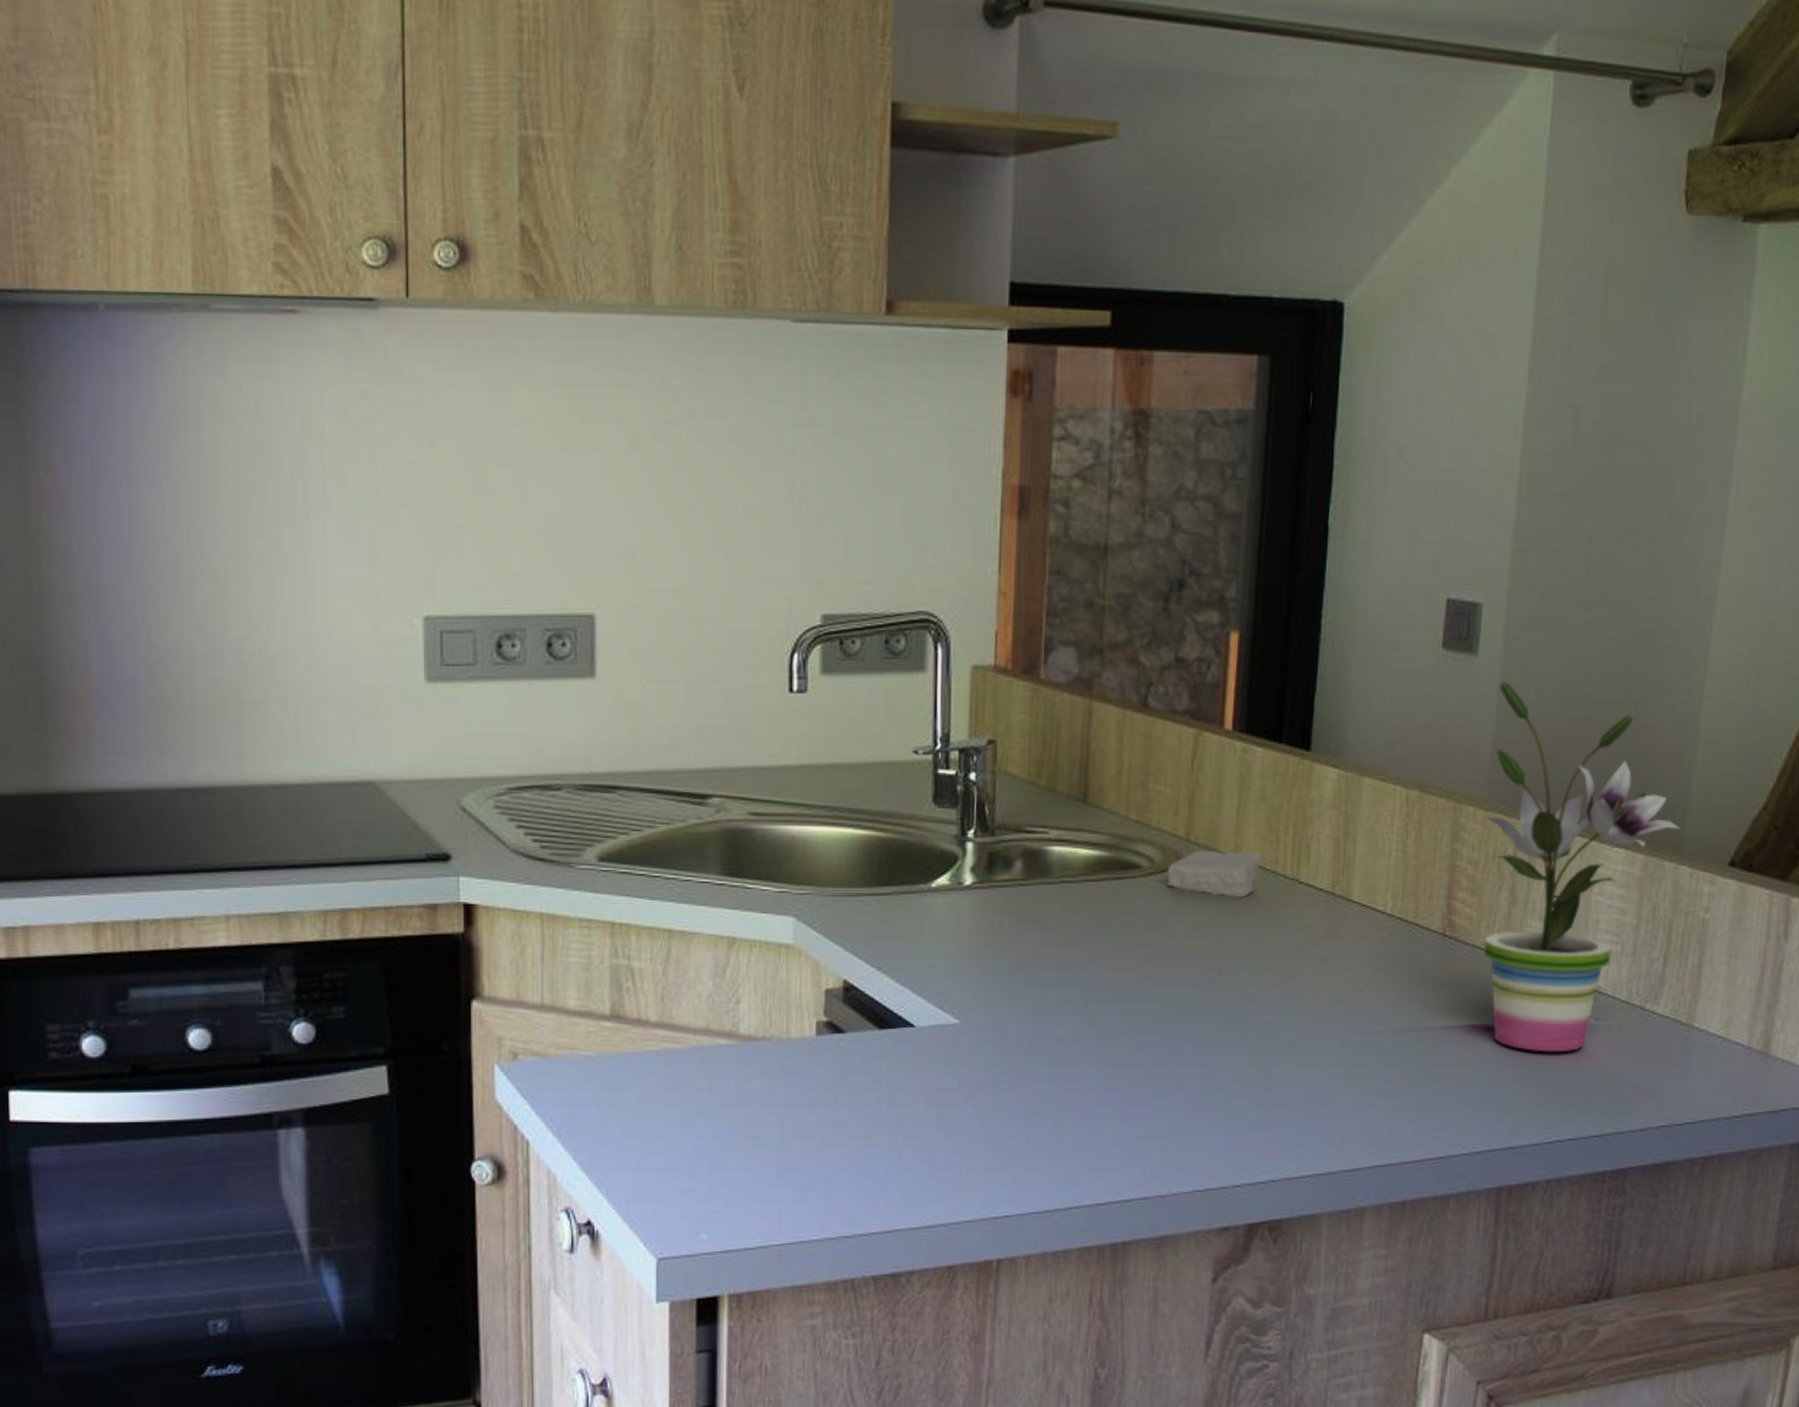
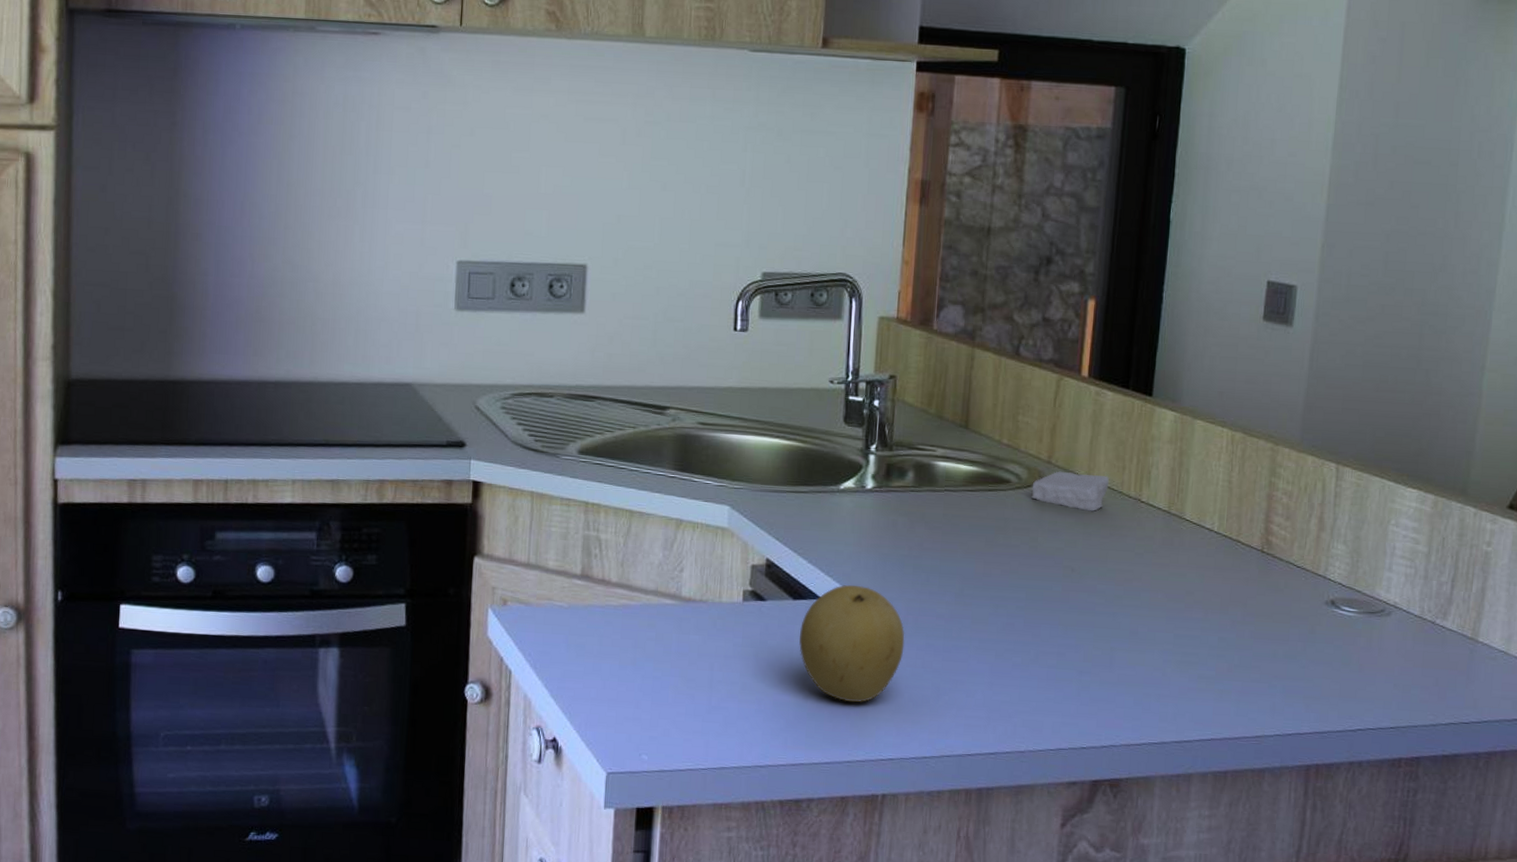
fruit: none [889,1007,1018,1150] -> present [799,585,905,702]
potted plant: present [1483,681,1680,1052] -> none [1296,349,1465,655]

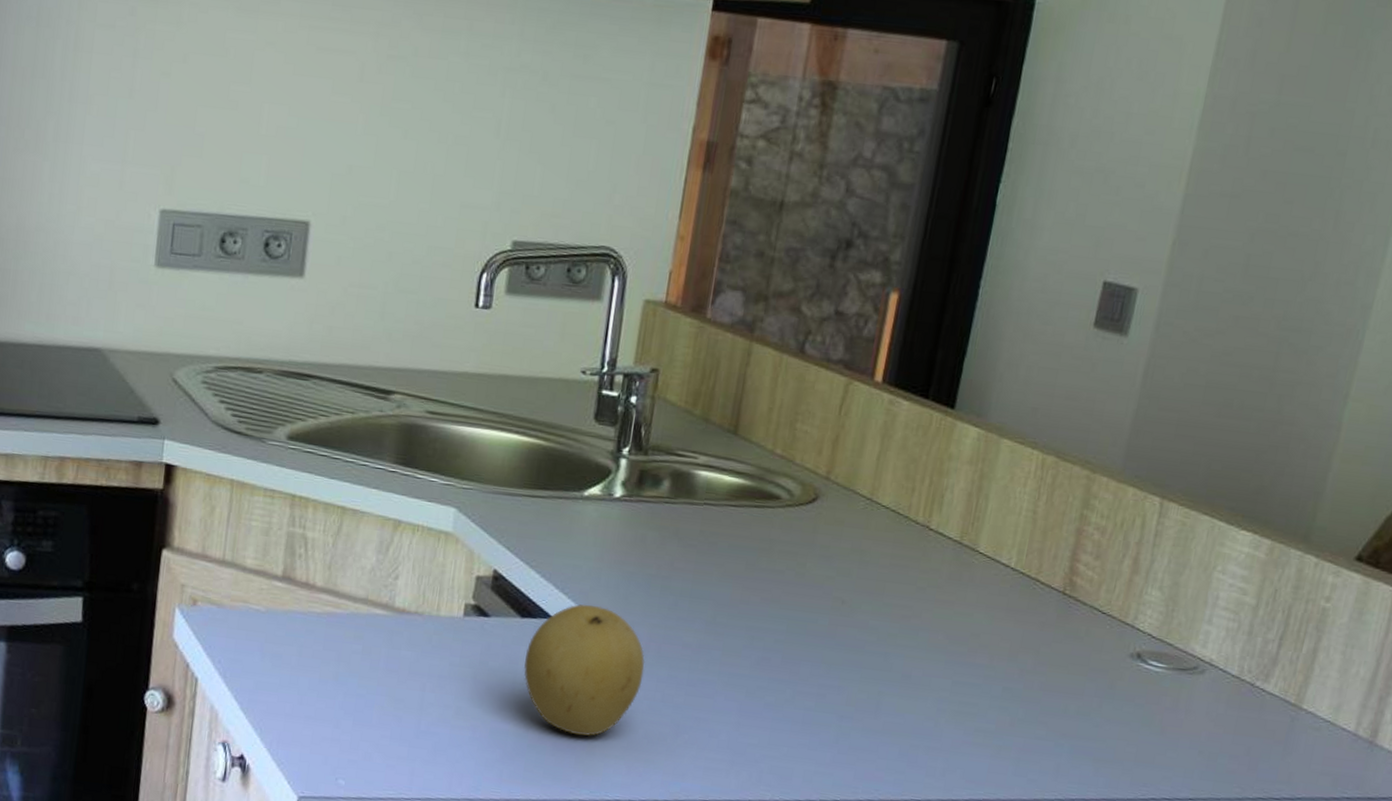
soap bar: present [1031,471,1109,512] -> none [803,489,895,538]

